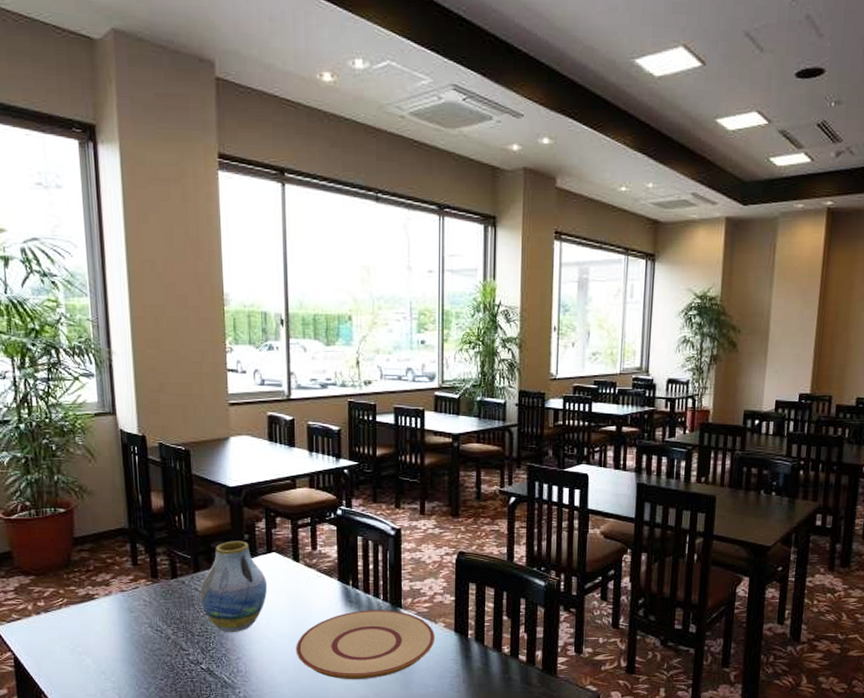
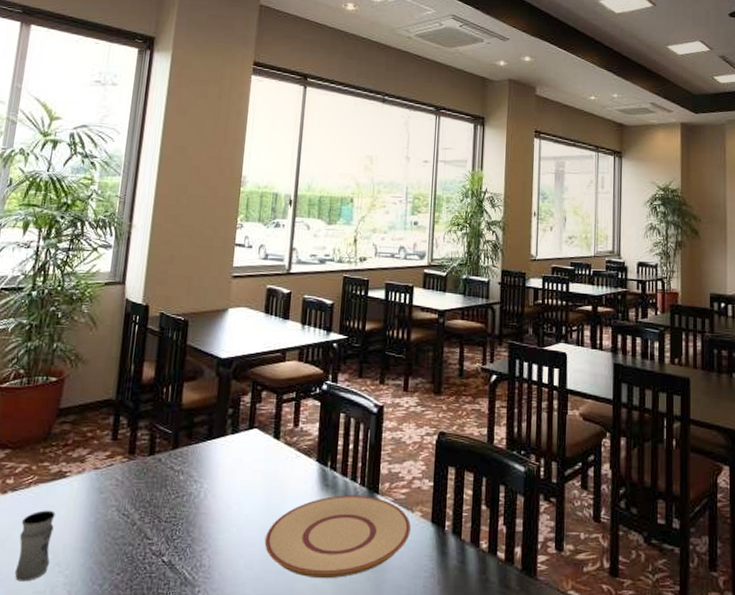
jar: none [60,628,95,687] -> present [14,510,55,582]
vase: present [200,541,268,633] -> none [174,415,245,520]

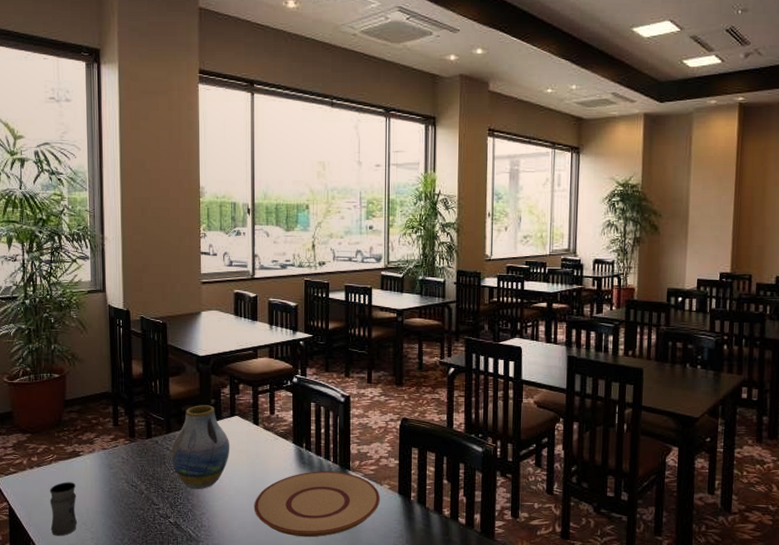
vase: none [174,415,245,520] -> present [171,405,230,490]

